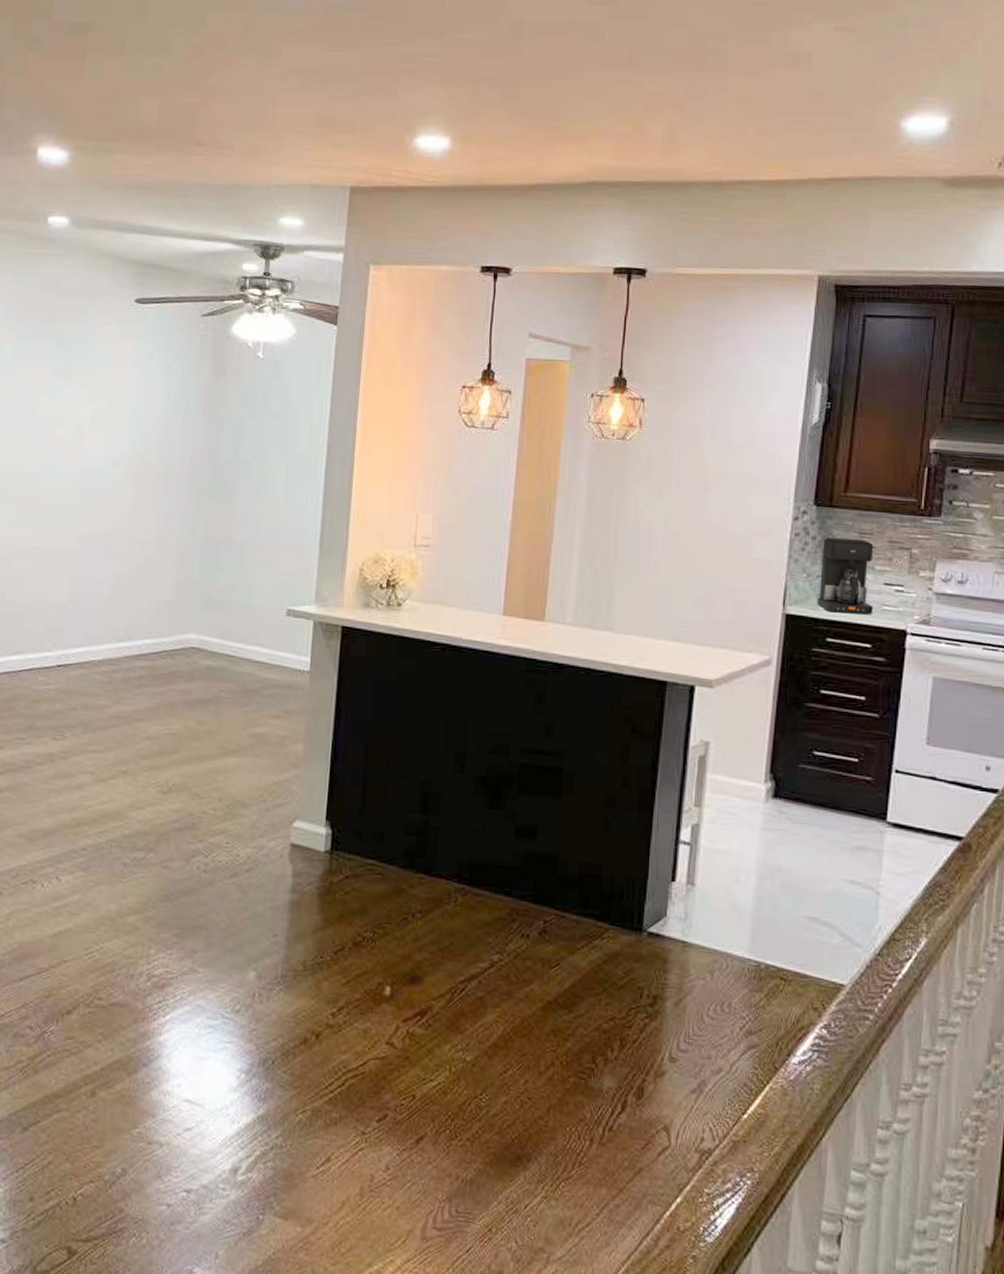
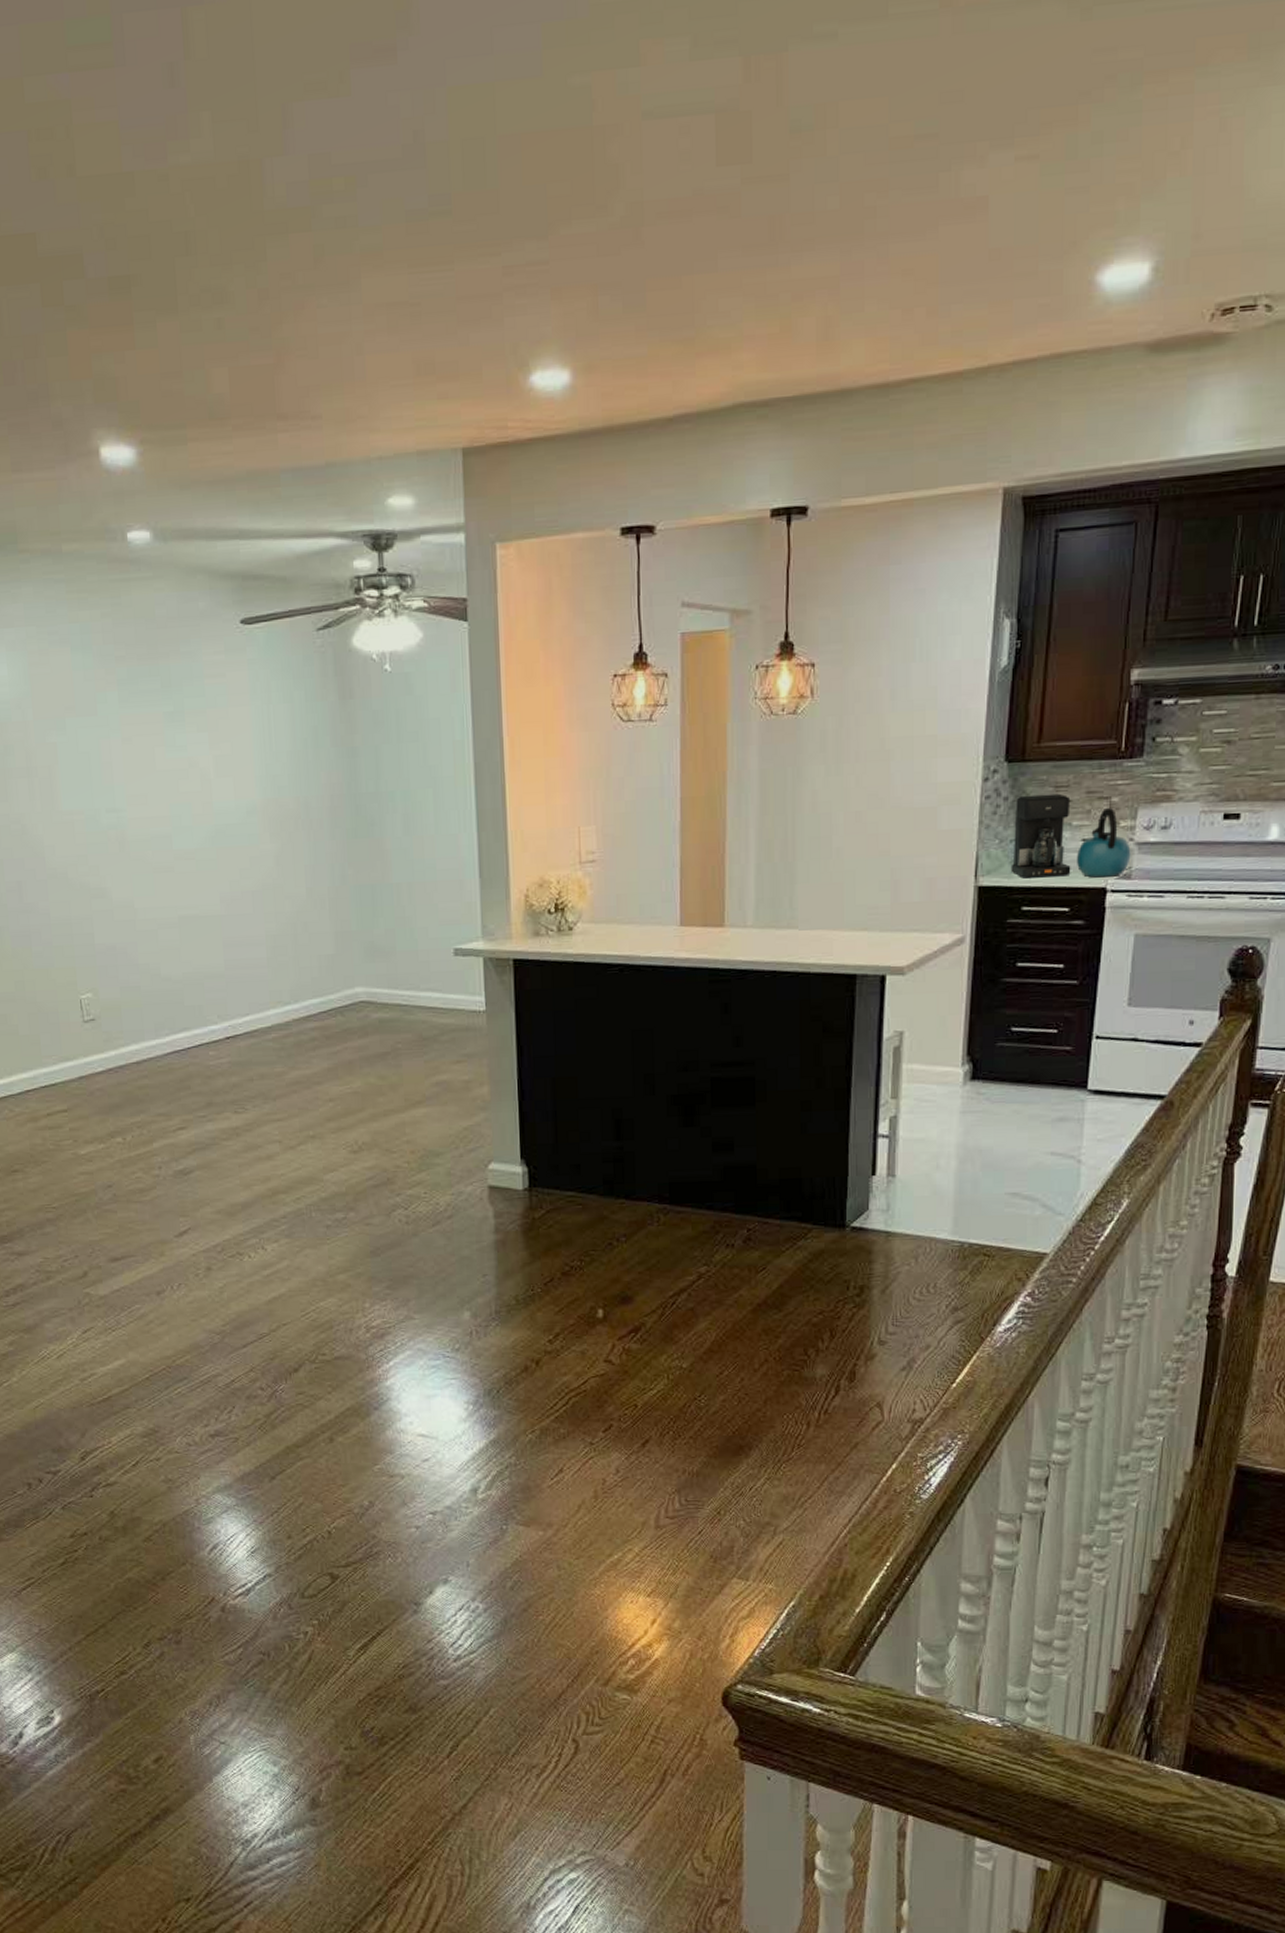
kettle: none [878,558,930,621] -> present [1076,808,1131,878]

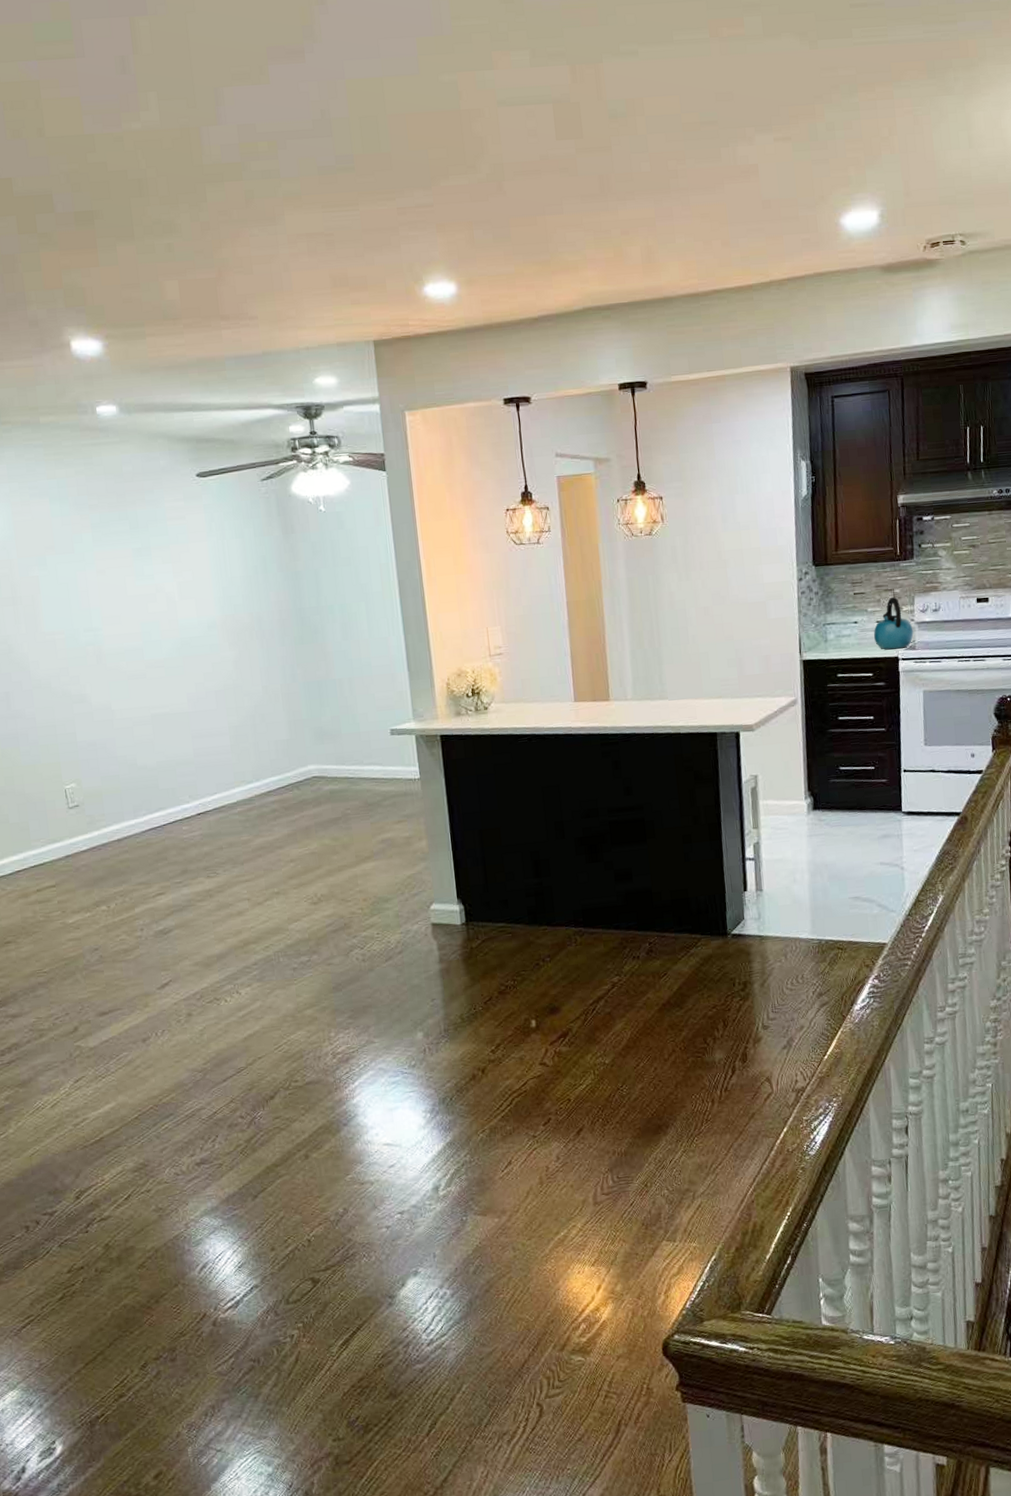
coffee maker: present [1012,793,1071,878] -> none [824,588,871,653]

